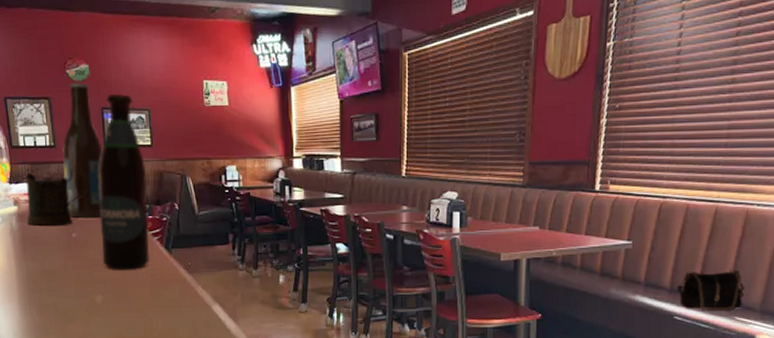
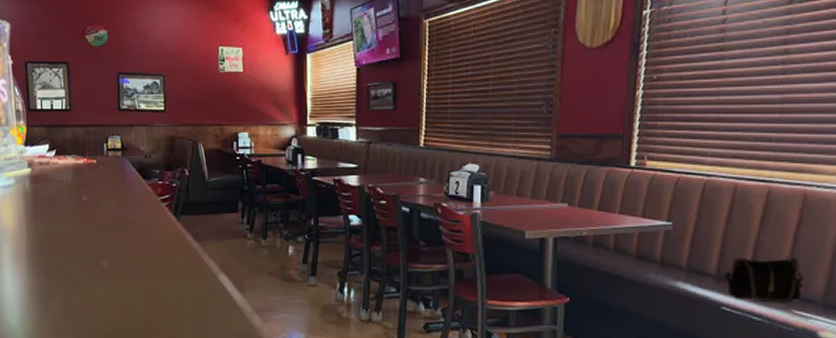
beer mug: present [25,168,88,226] -> none [39,131,100,188]
beer bottle: present [62,81,103,218] -> none [77,47,117,181]
bottle: present [98,93,150,269] -> none [110,58,159,234]

